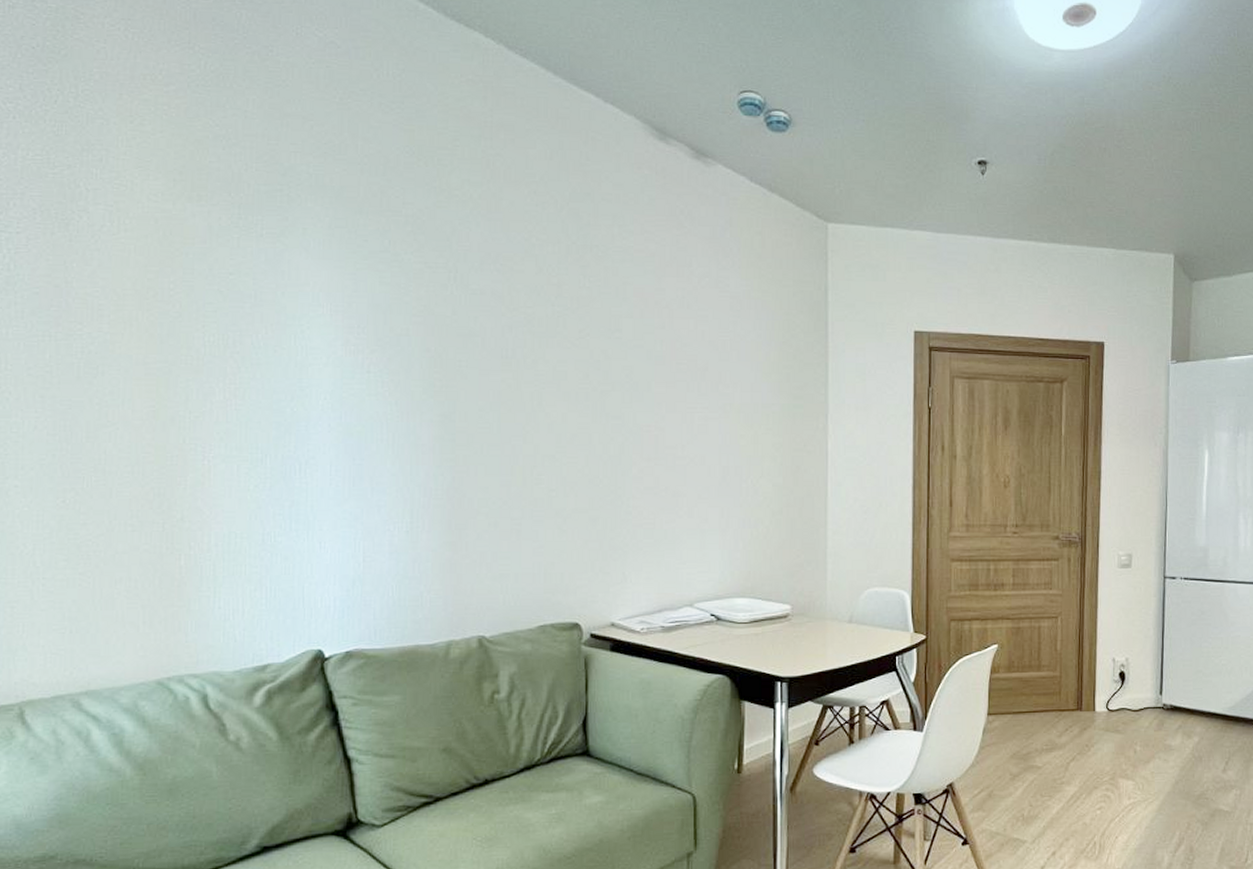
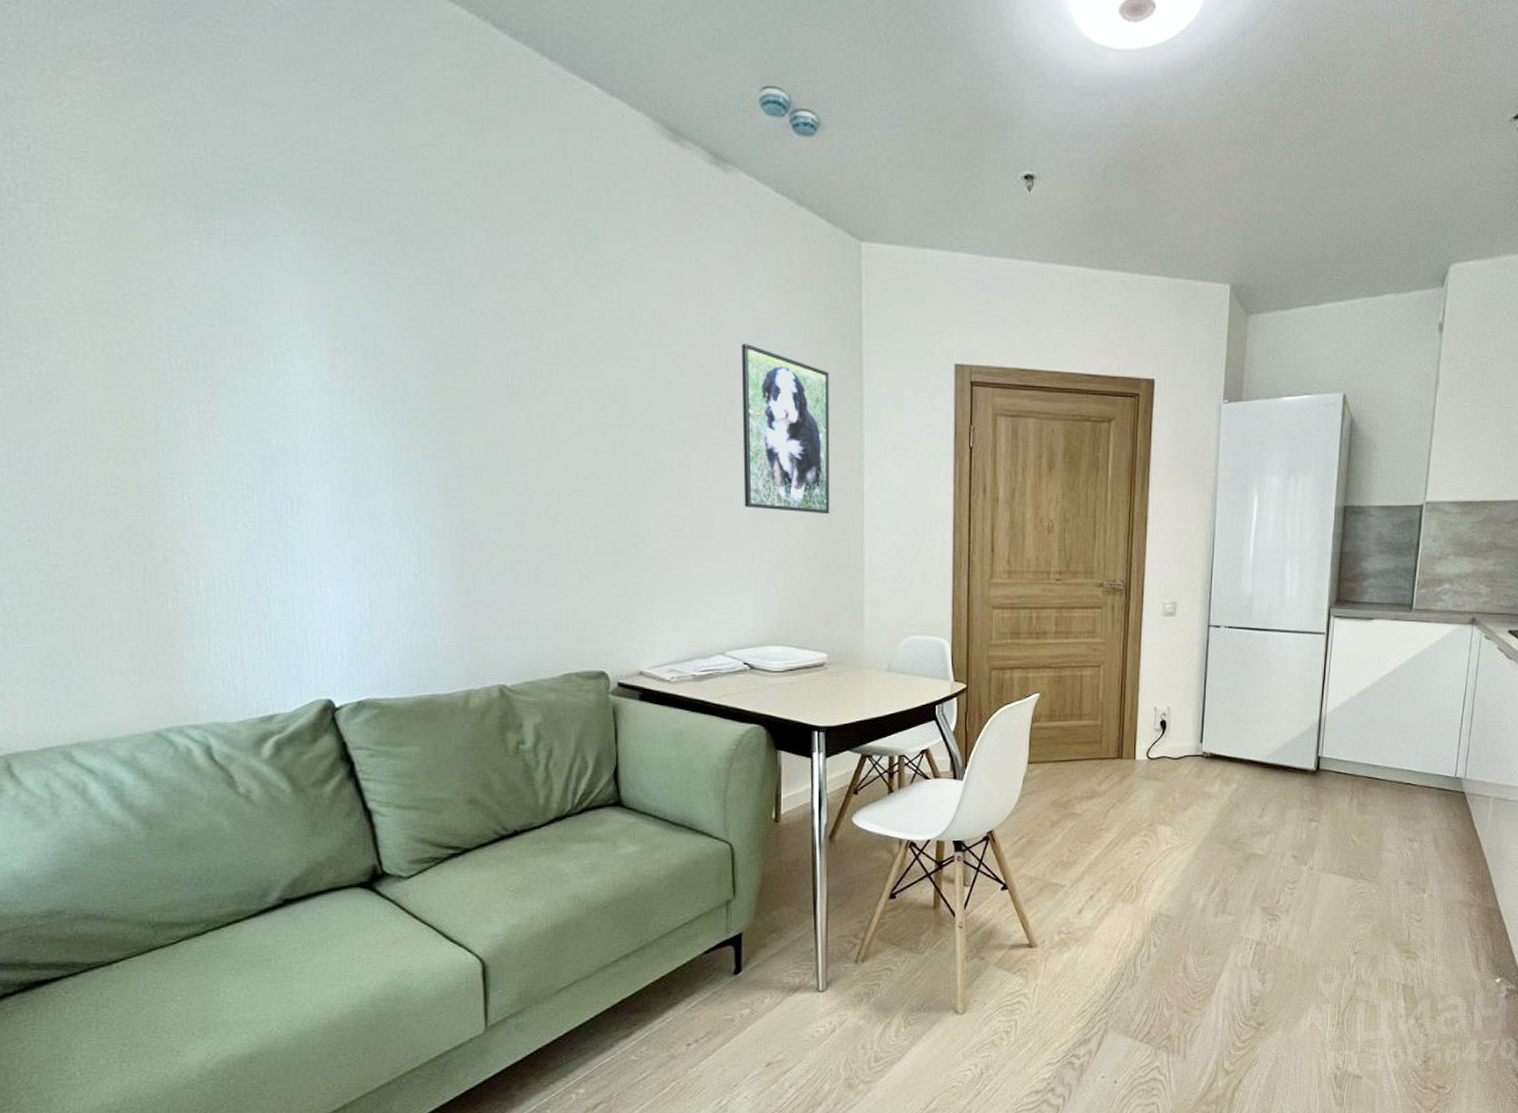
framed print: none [715,316,797,472] -> present [742,344,830,515]

